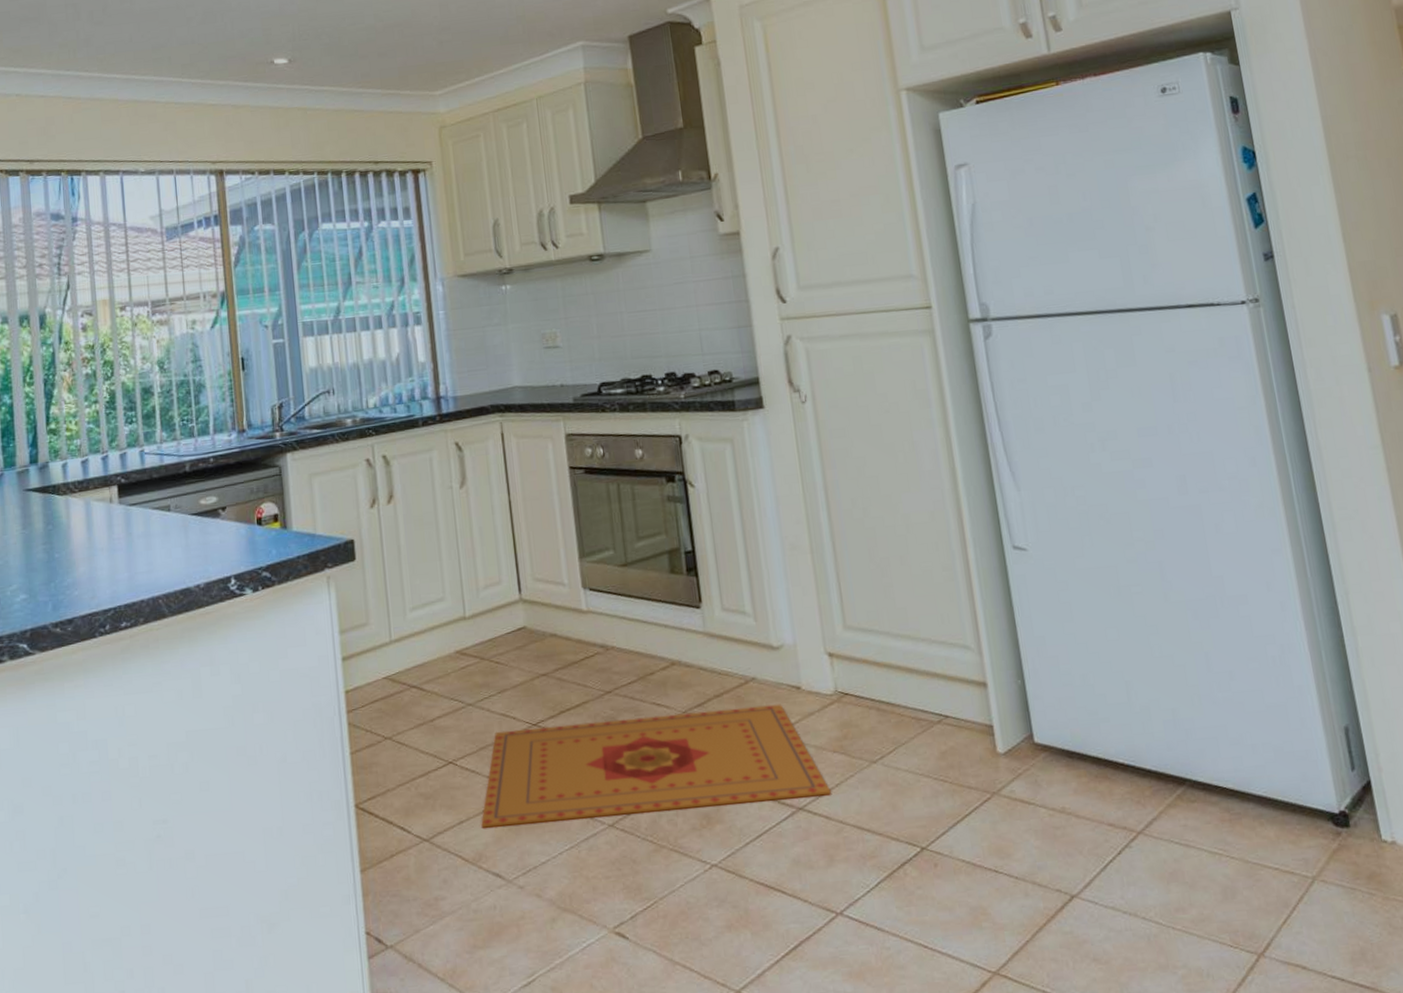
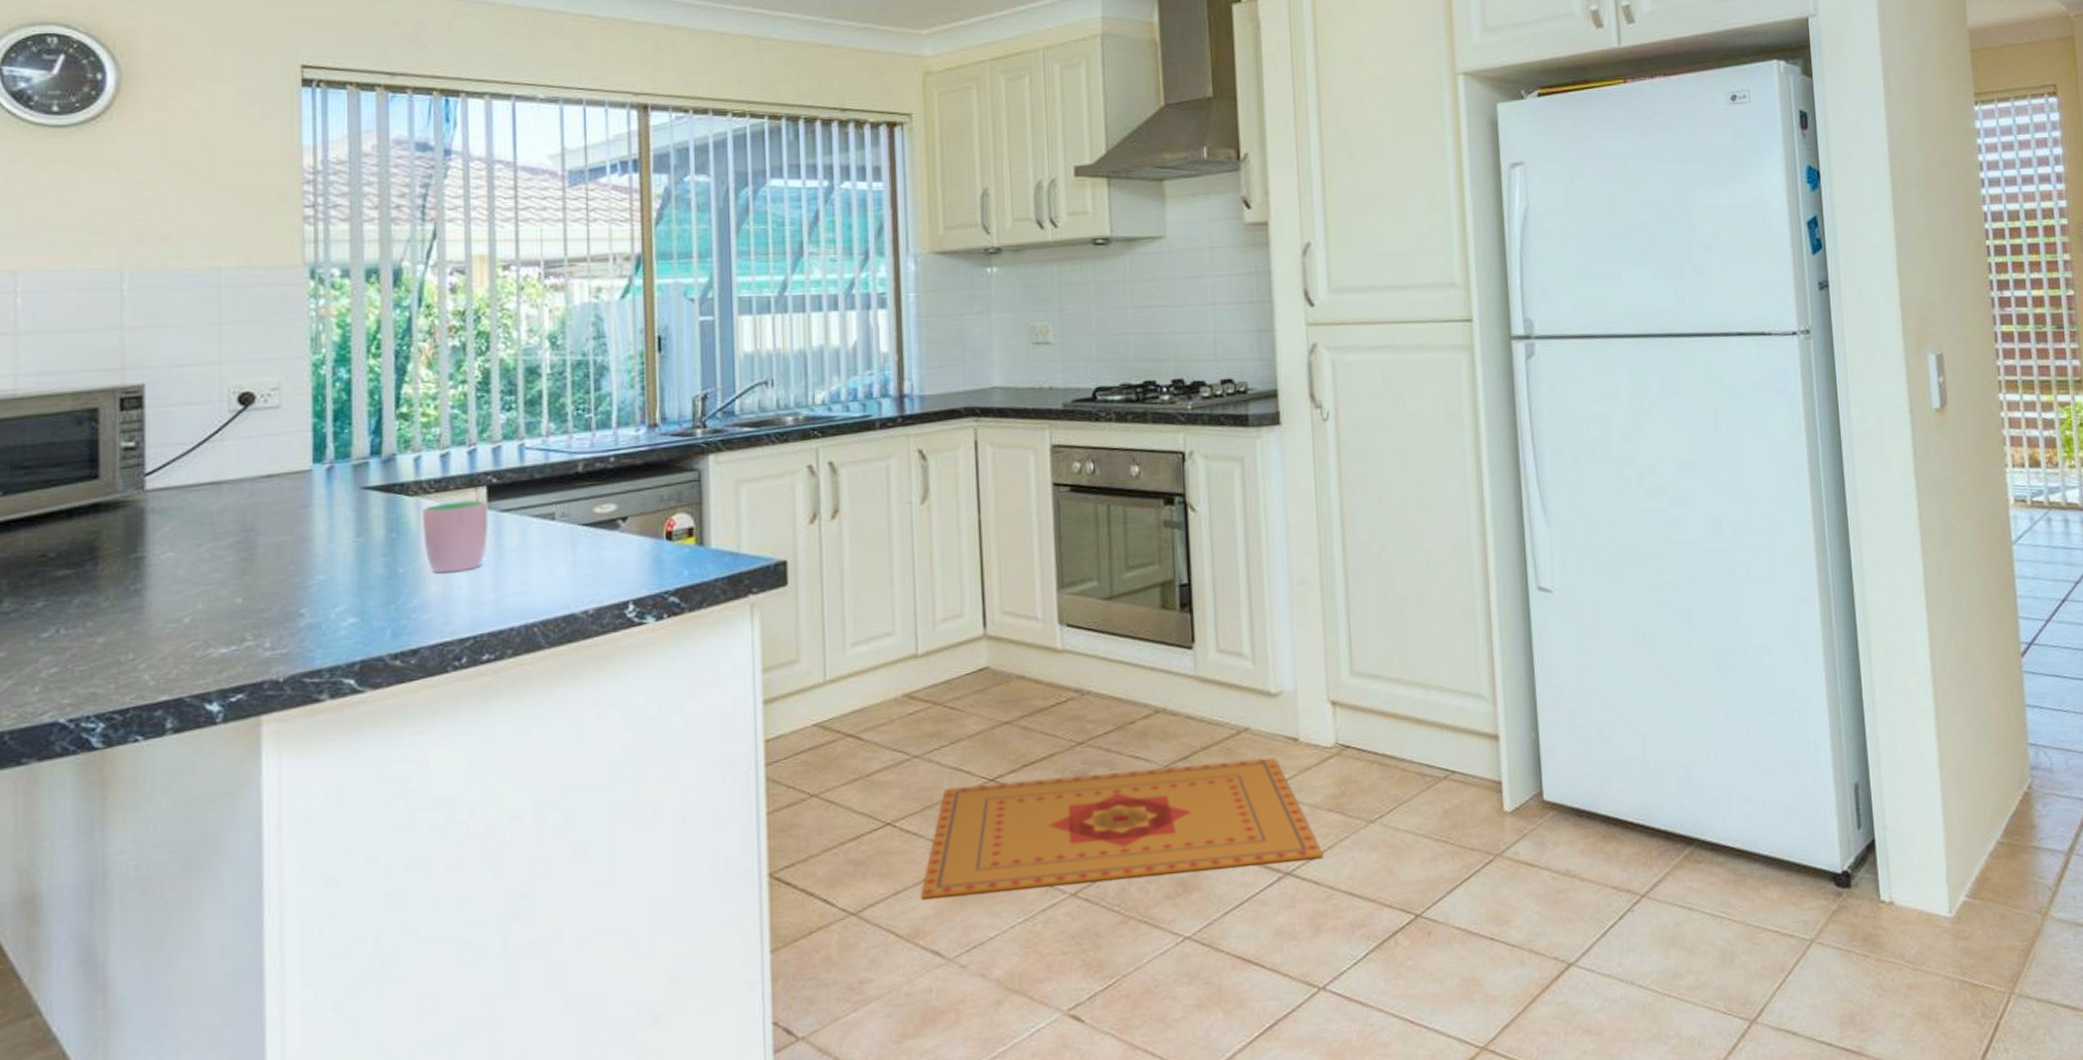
cup: none [70,497,120,558] -> present [423,500,489,574]

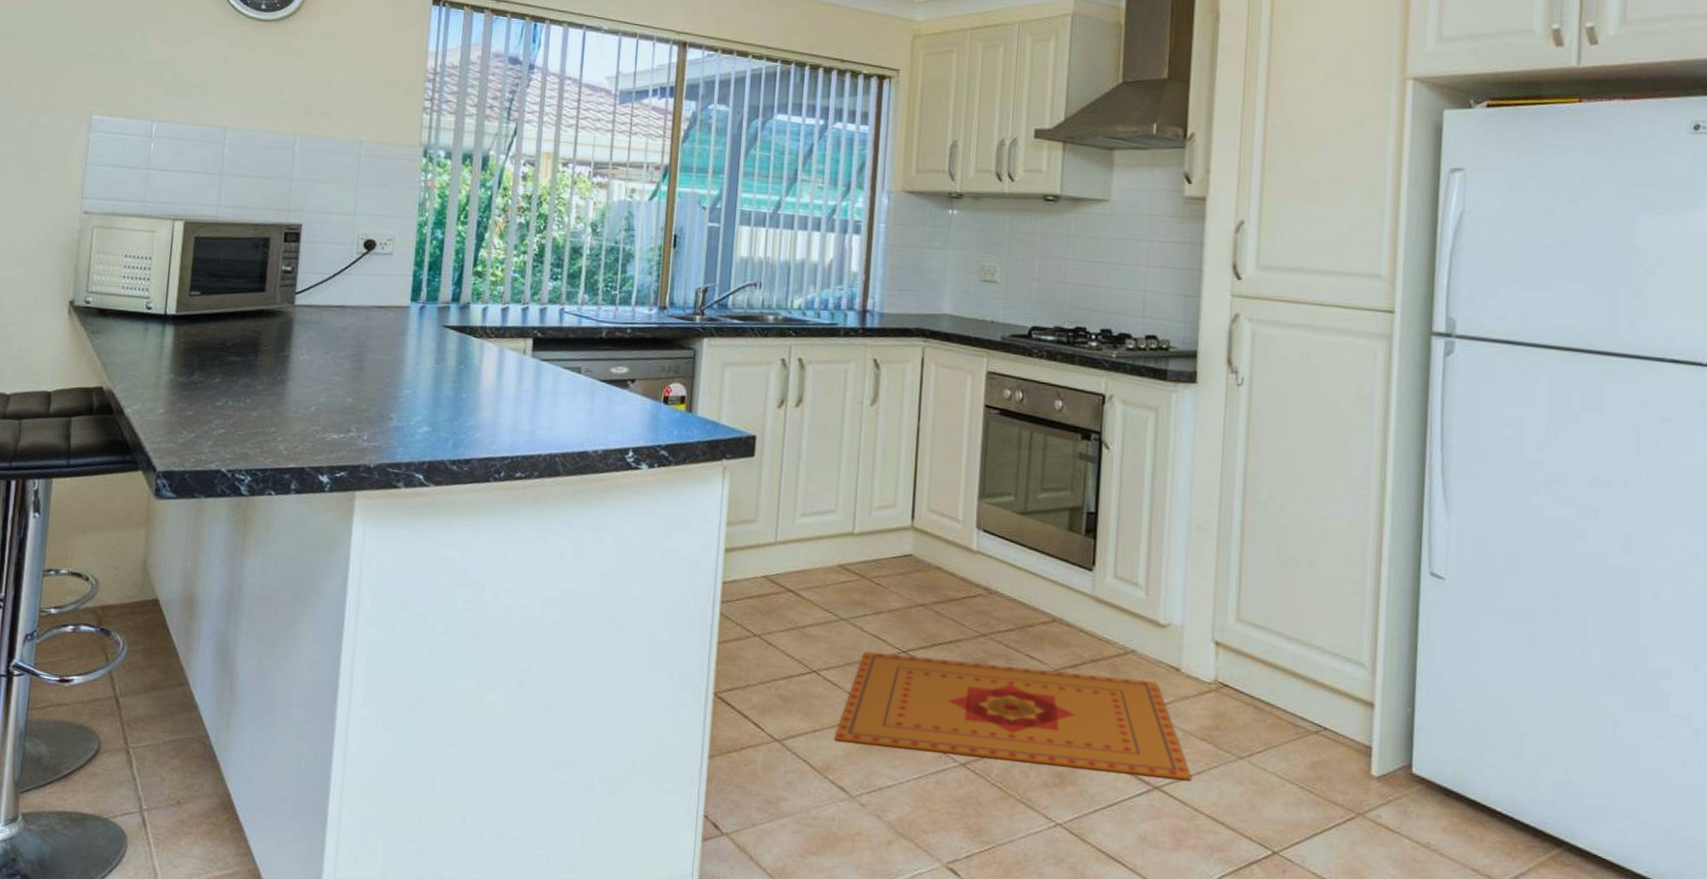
cup: present [423,500,489,574] -> none [483,347,533,404]

